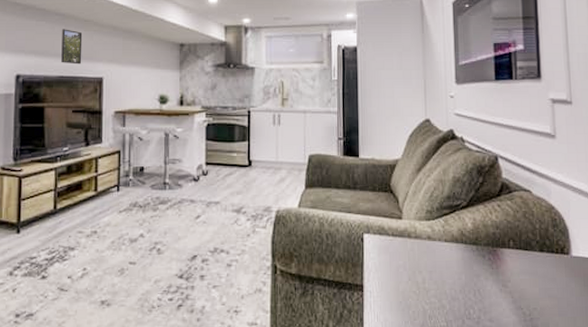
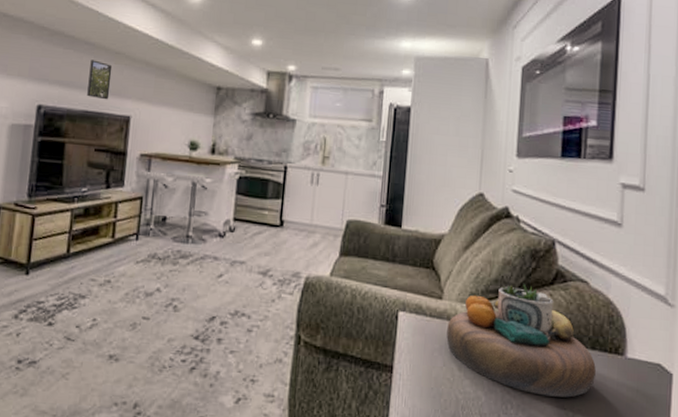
decorative bowl: none [409,197,546,299] -> present [446,283,596,398]

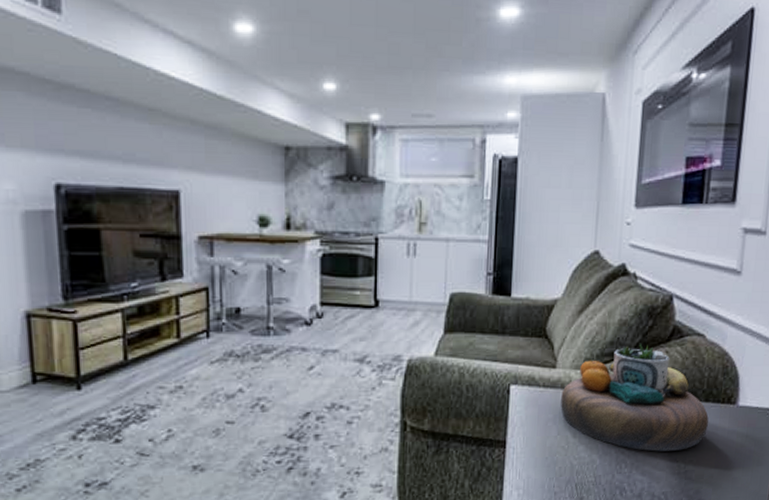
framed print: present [87,59,113,100] -> none [117,120,149,172]

